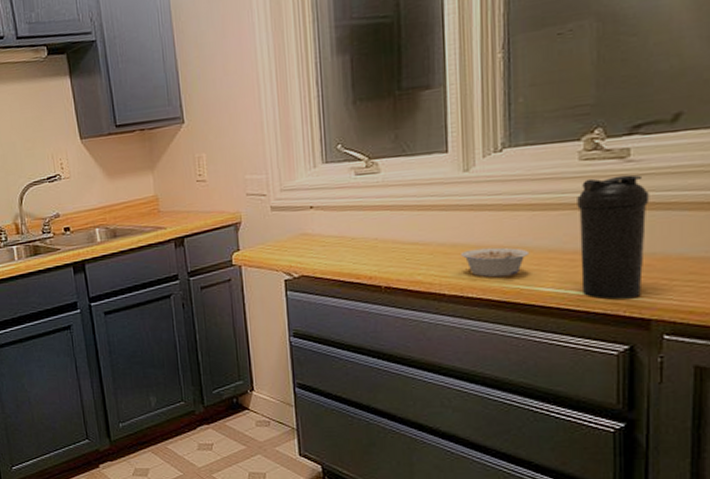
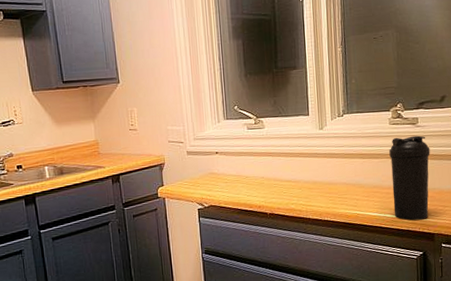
legume: present [461,247,530,278] -> none [319,184,362,206]

